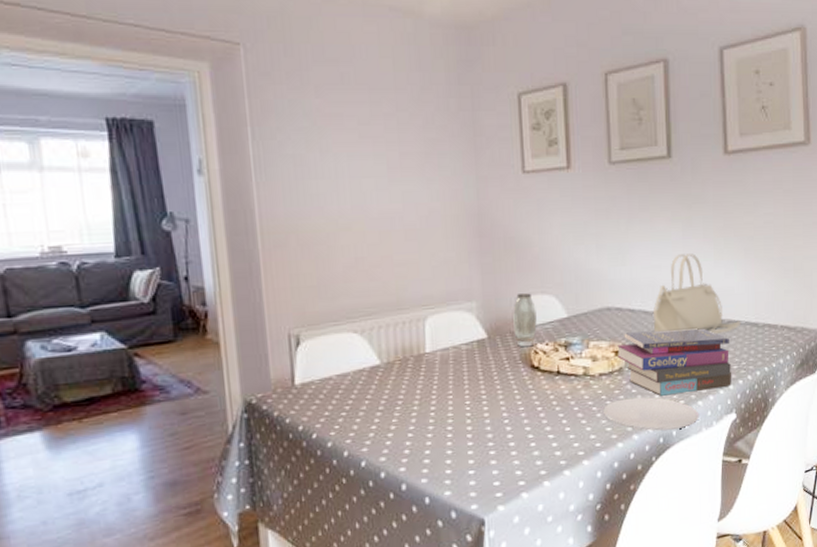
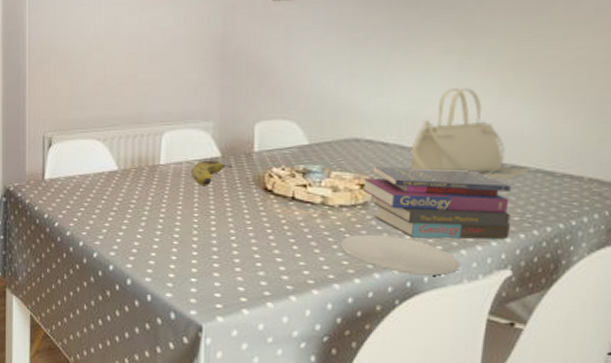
fruit: none [459,342,500,370] -> present [191,160,233,185]
vase: present [513,293,537,348] -> none [249,118,275,170]

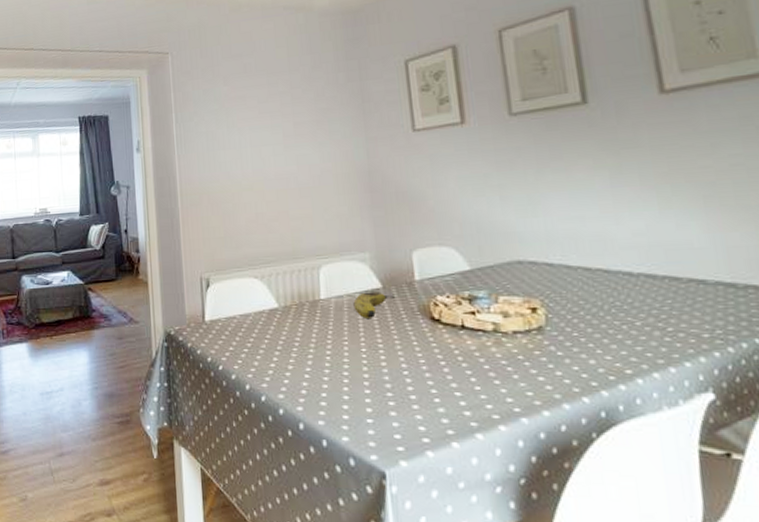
plate: present [341,234,461,276] -> none [521,361,657,405]
books: present [363,167,511,239] -> none [534,287,702,362]
handbag: present [411,88,530,179] -> none [577,203,709,294]

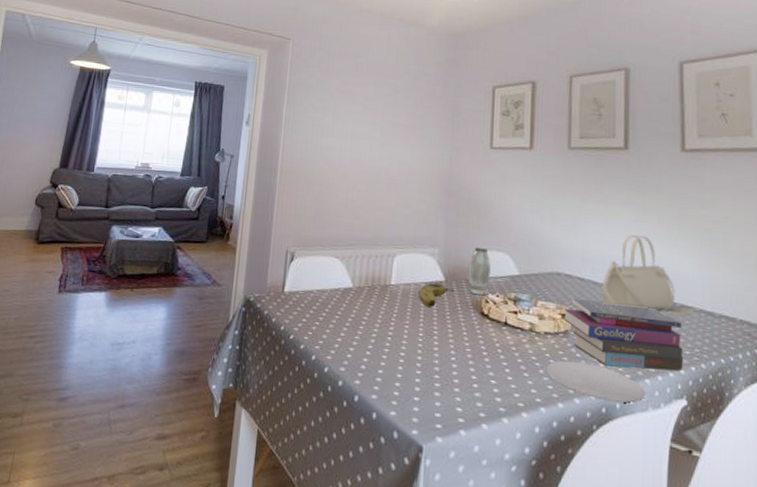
vase: none [408,245,436,299] -> present [469,248,491,296]
plate: none [521,361,657,405] -> present [546,360,646,403]
books: none [534,287,702,362] -> present [564,299,684,371]
handbag: none [577,203,709,294] -> present [602,235,695,317]

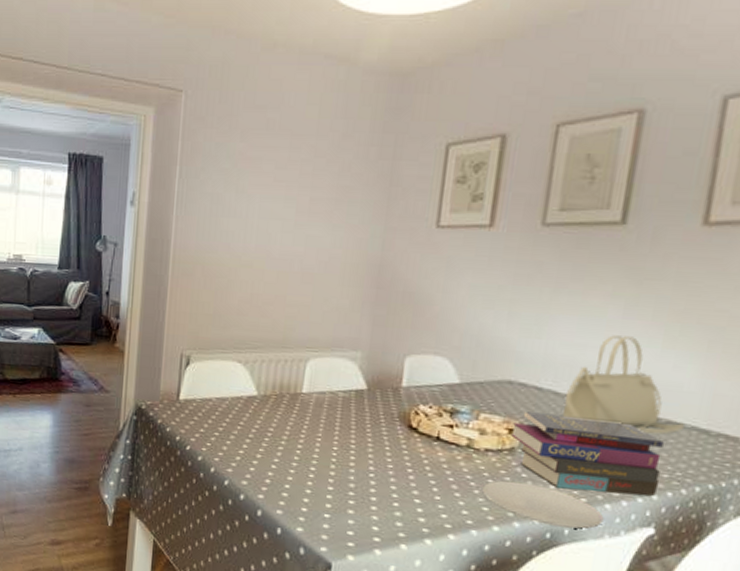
fruit: present [418,283,455,307] -> none [334,391,379,418]
vase: present [469,248,491,296] -> none [396,351,425,407]

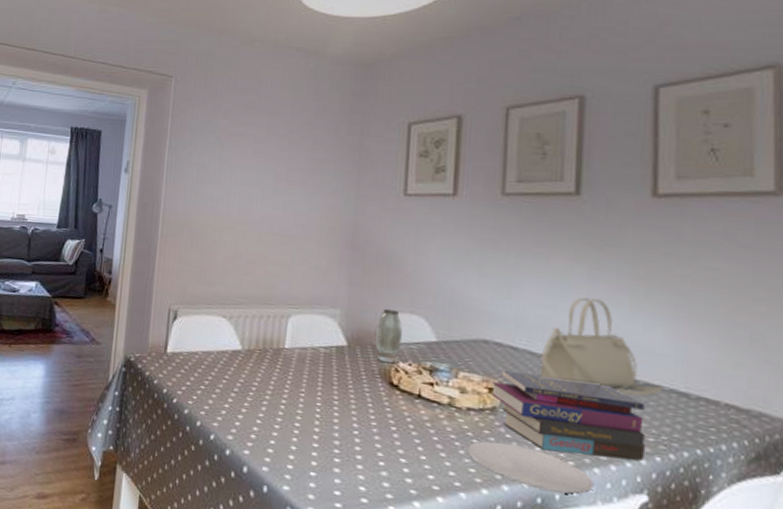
vase: none [396,351,425,407] -> present [375,309,402,364]

